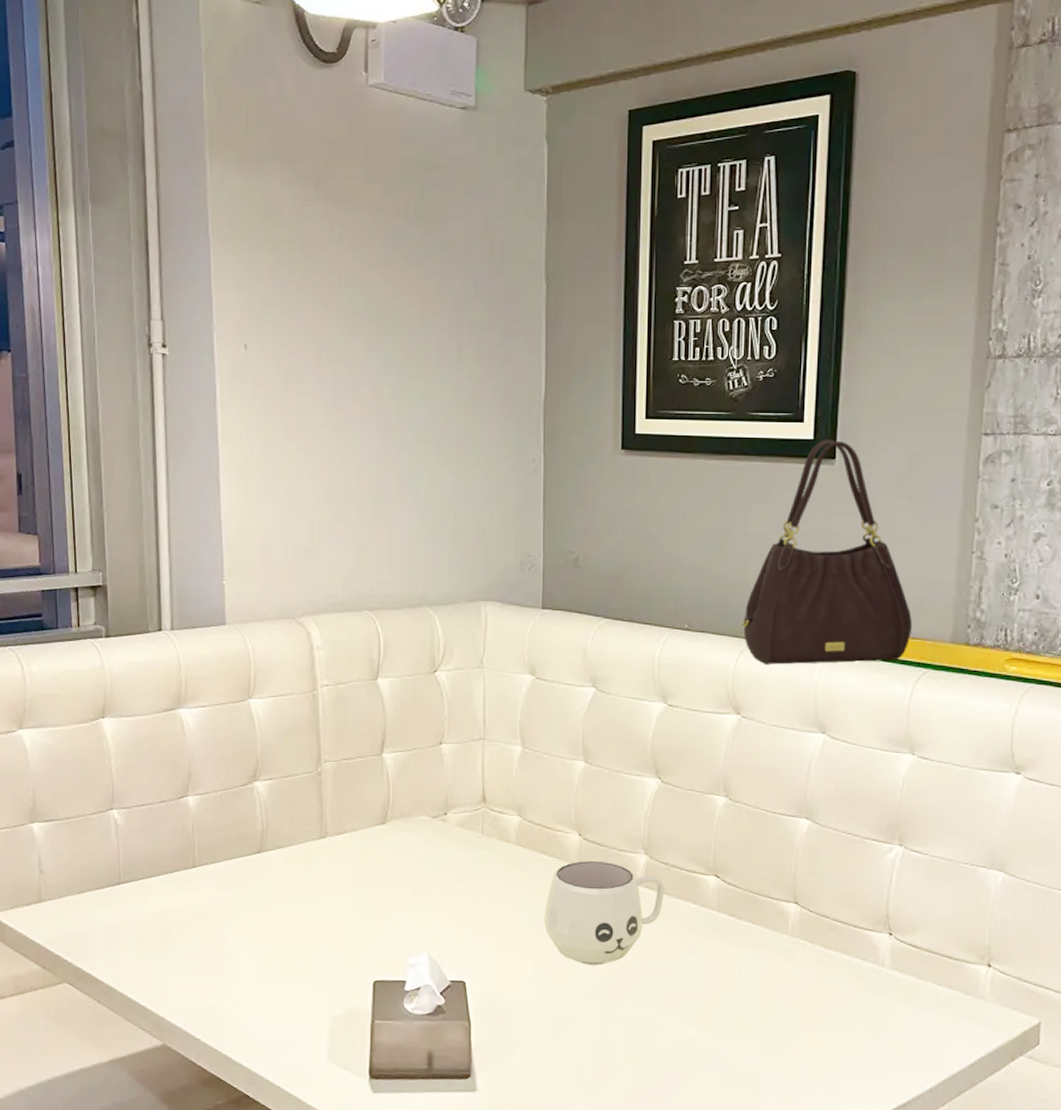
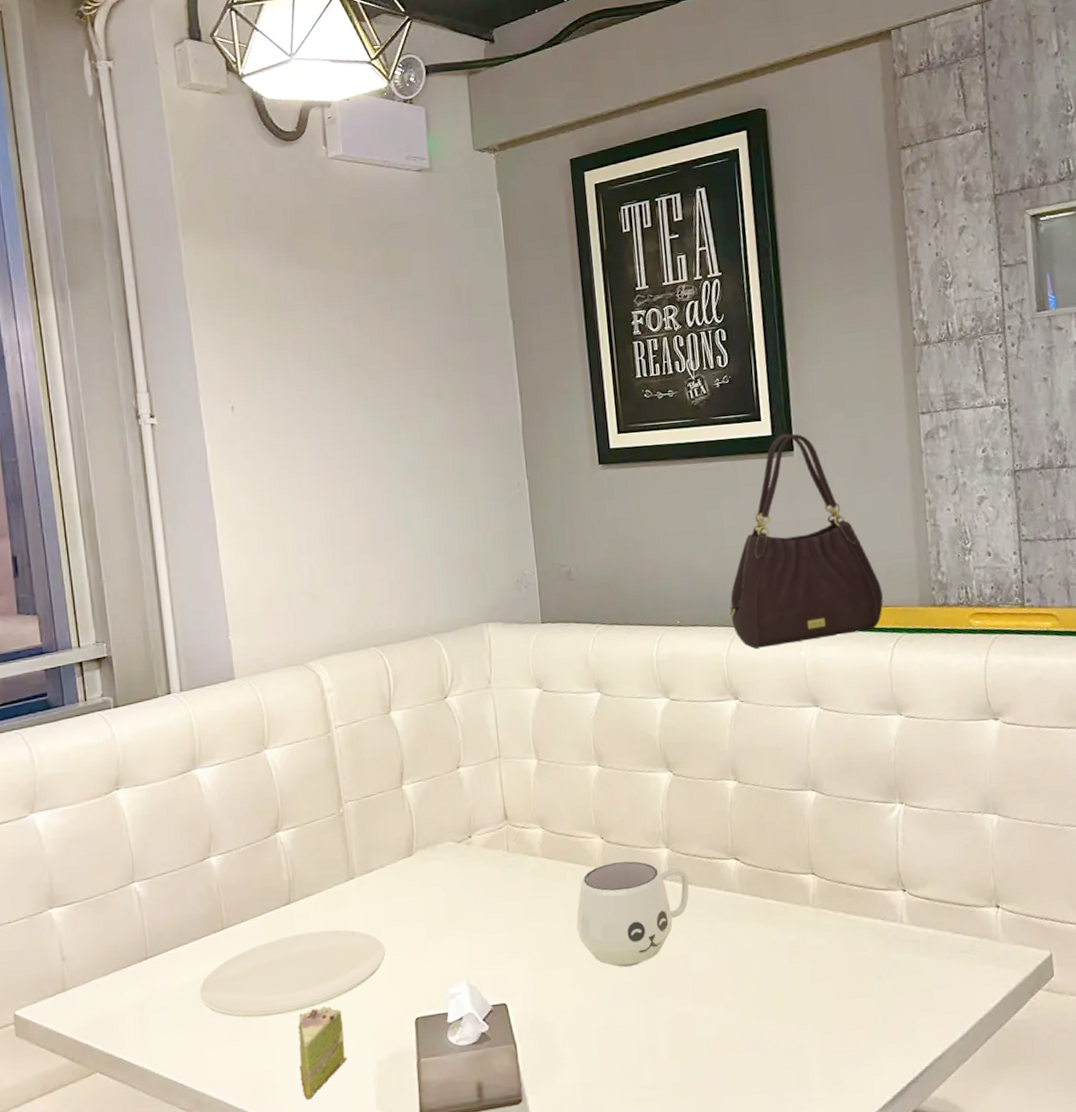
plate: none [167,882,350,957] -> present [199,929,385,1018]
cake slice: none [257,955,304,1041] -> present [298,1005,348,1100]

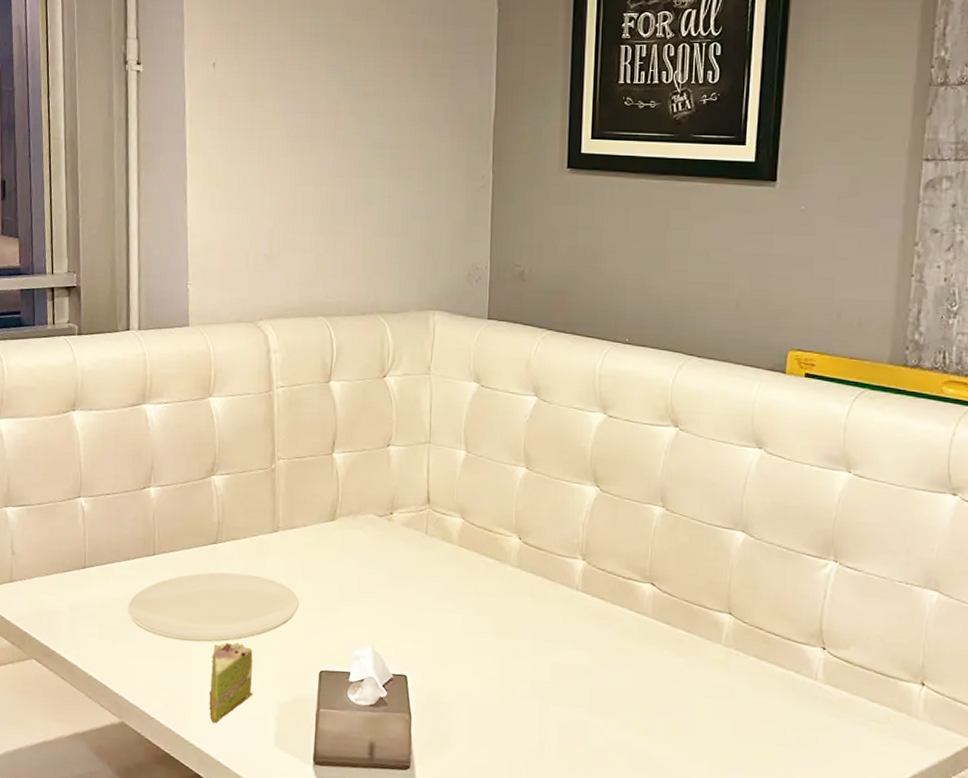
mug: present [576,861,689,967] -> none [483,564,602,666]
handbag: present [729,433,883,649] -> none [682,161,850,380]

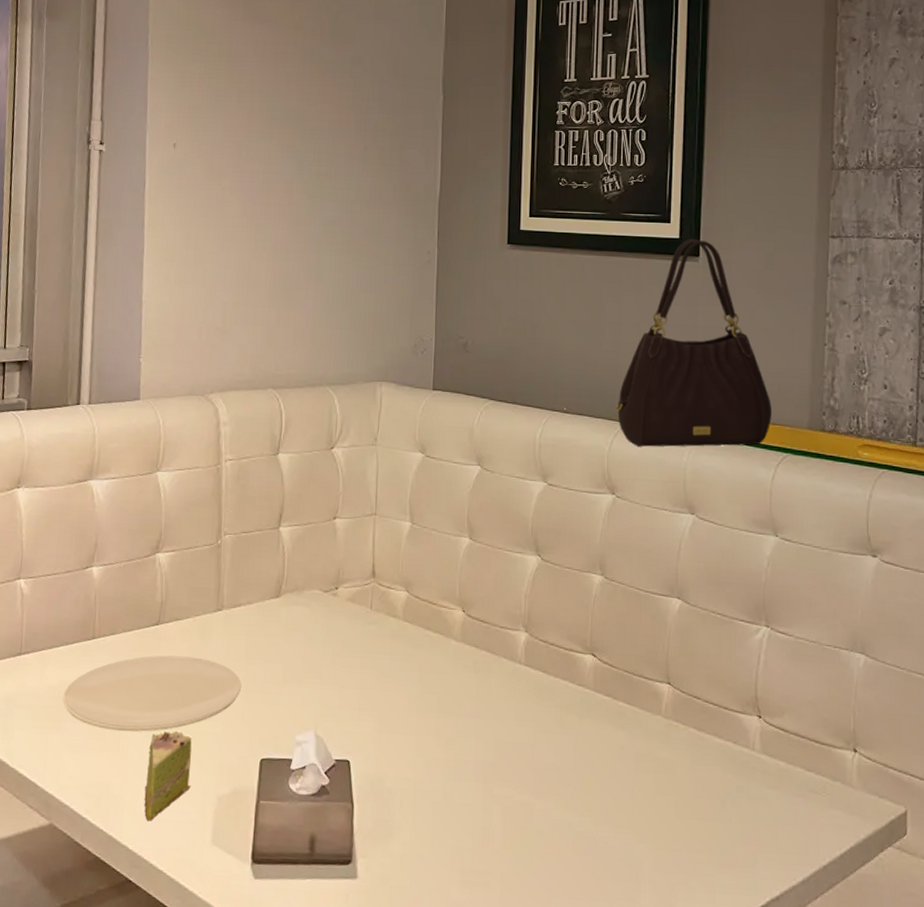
handbag: none [682,161,850,380] -> present [616,238,772,447]

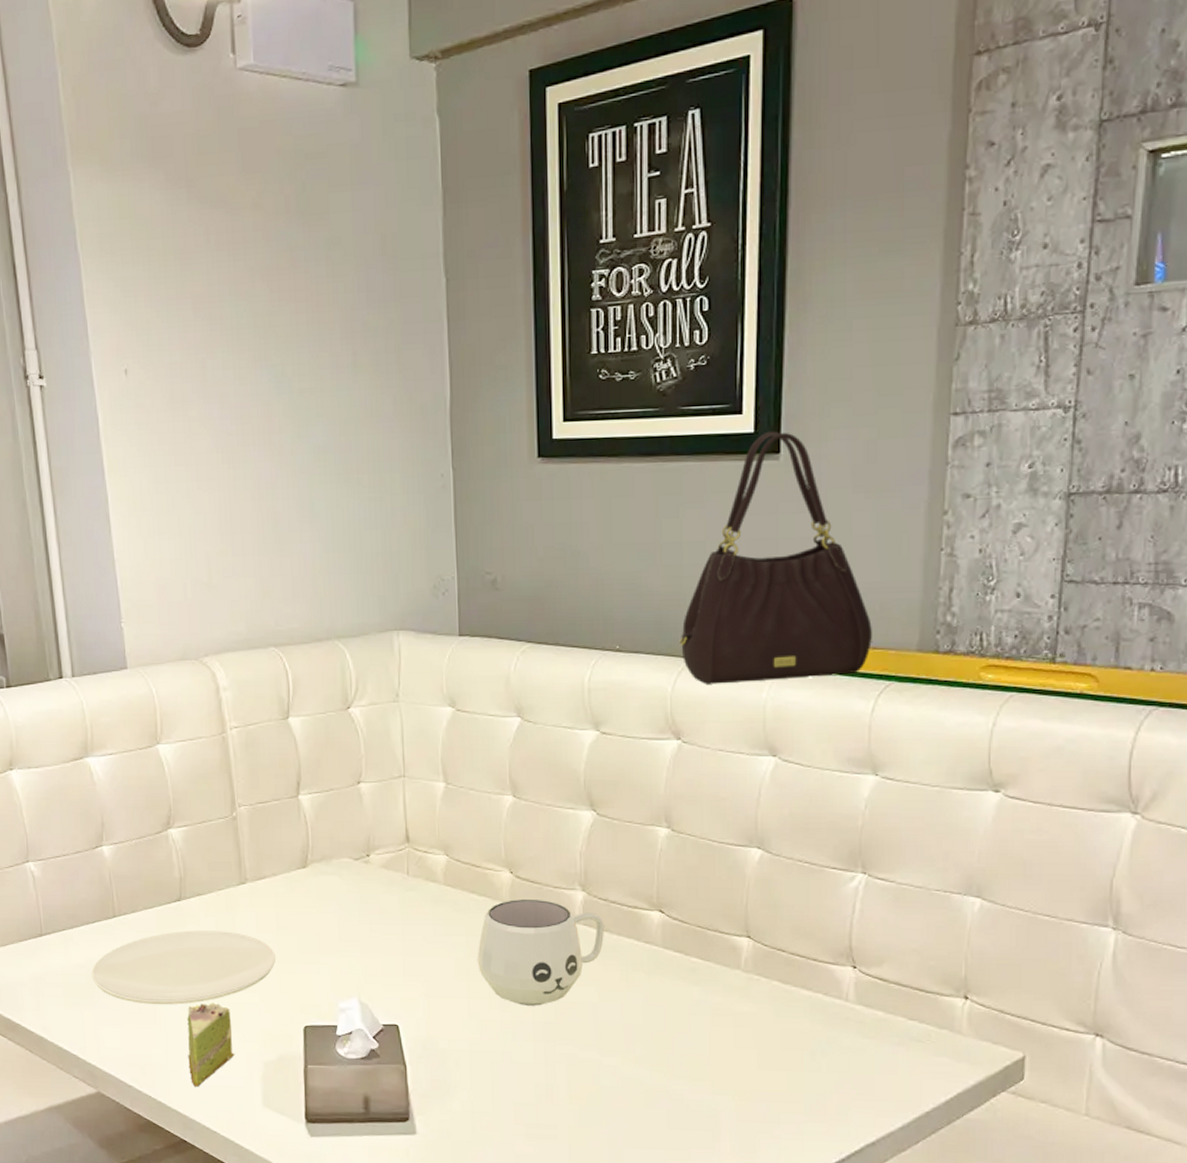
mug: none [427,637,544,745] -> present [477,899,605,1006]

